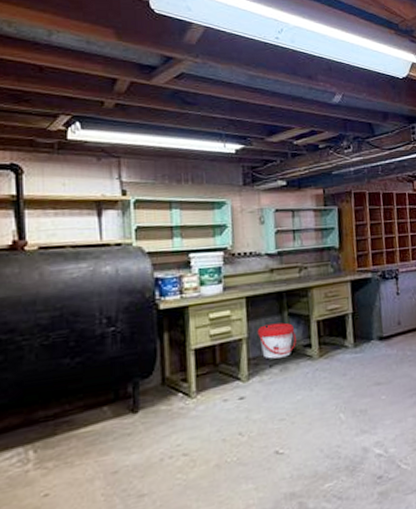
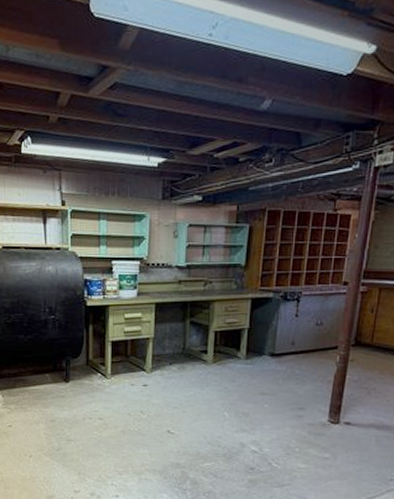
bucket: present [257,322,296,359] -> none [162,329,194,358]

